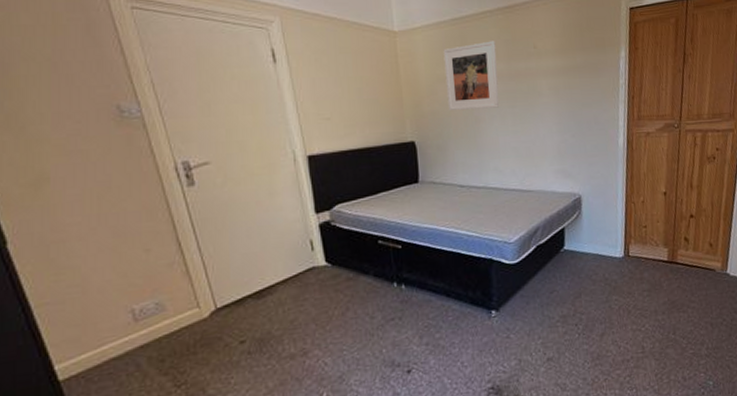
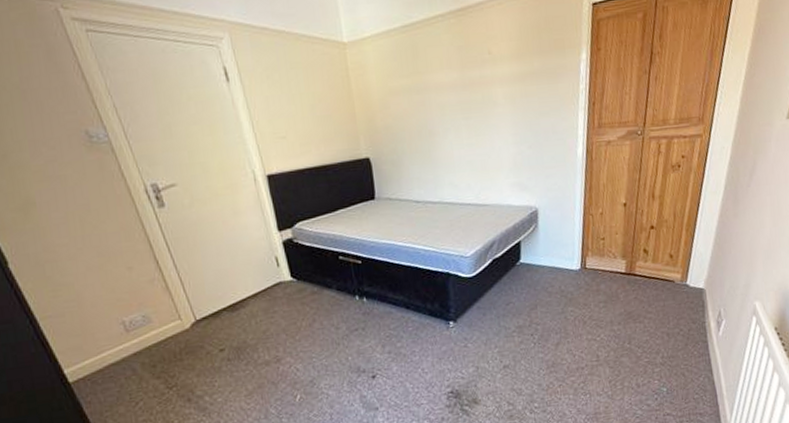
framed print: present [443,41,500,112] -> none [394,48,454,126]

